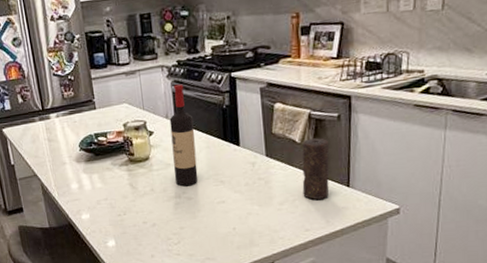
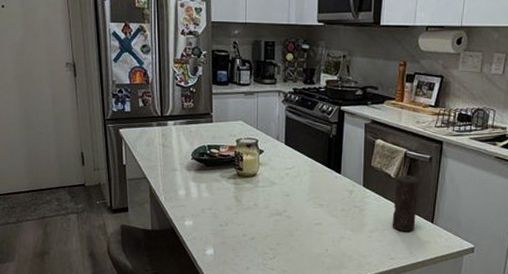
wine bottle: present [169,84,198,186] -> none [277,110,302,205]

